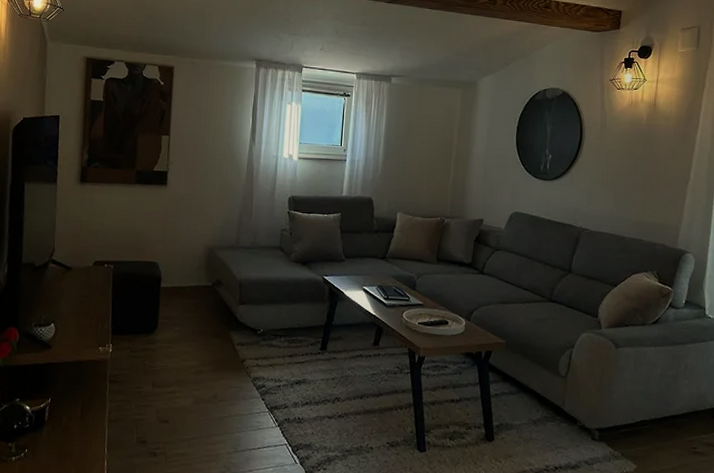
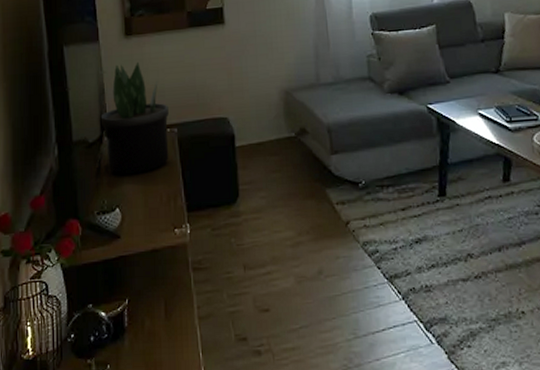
planter: none [48,205,109,298] -> present [100,61,169,175]

